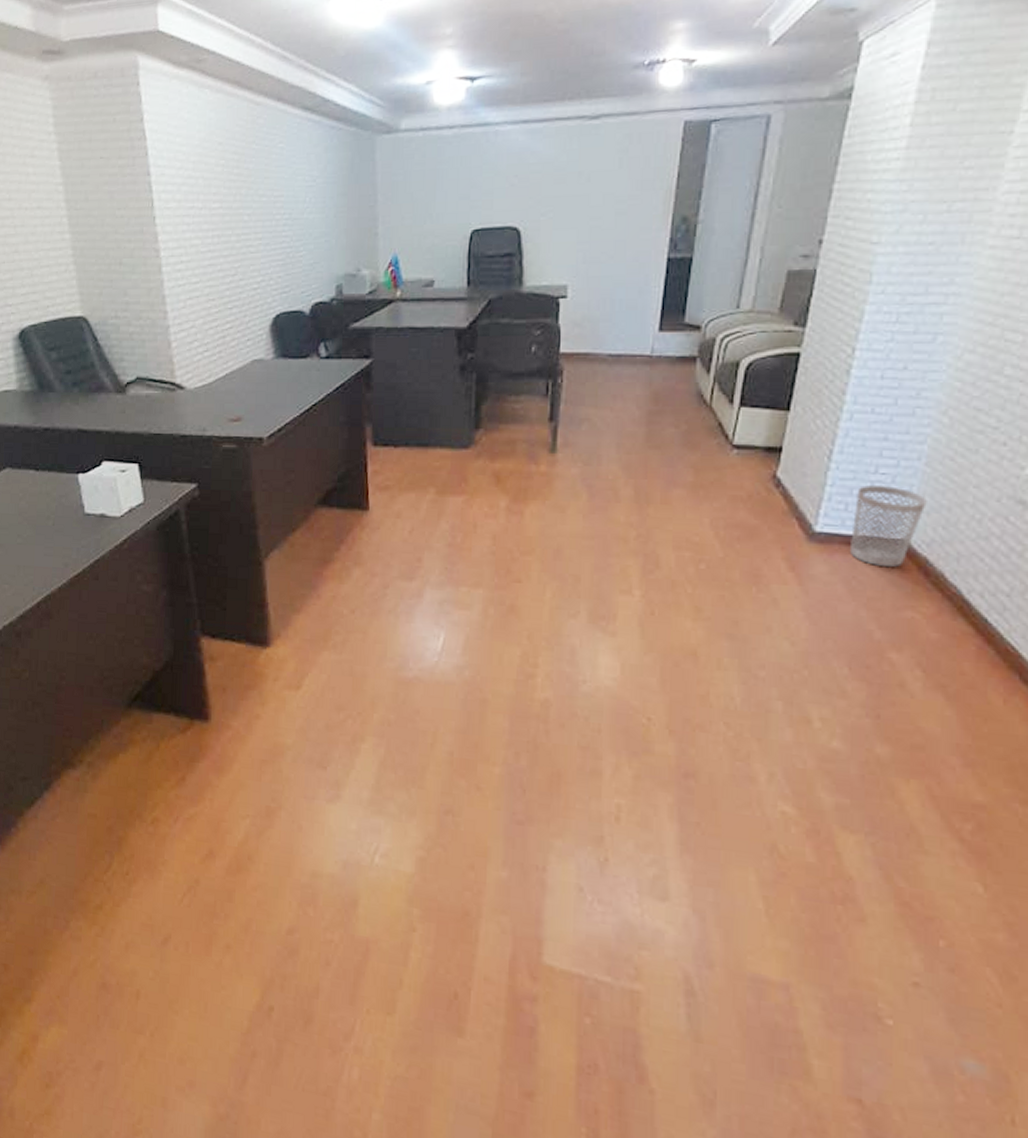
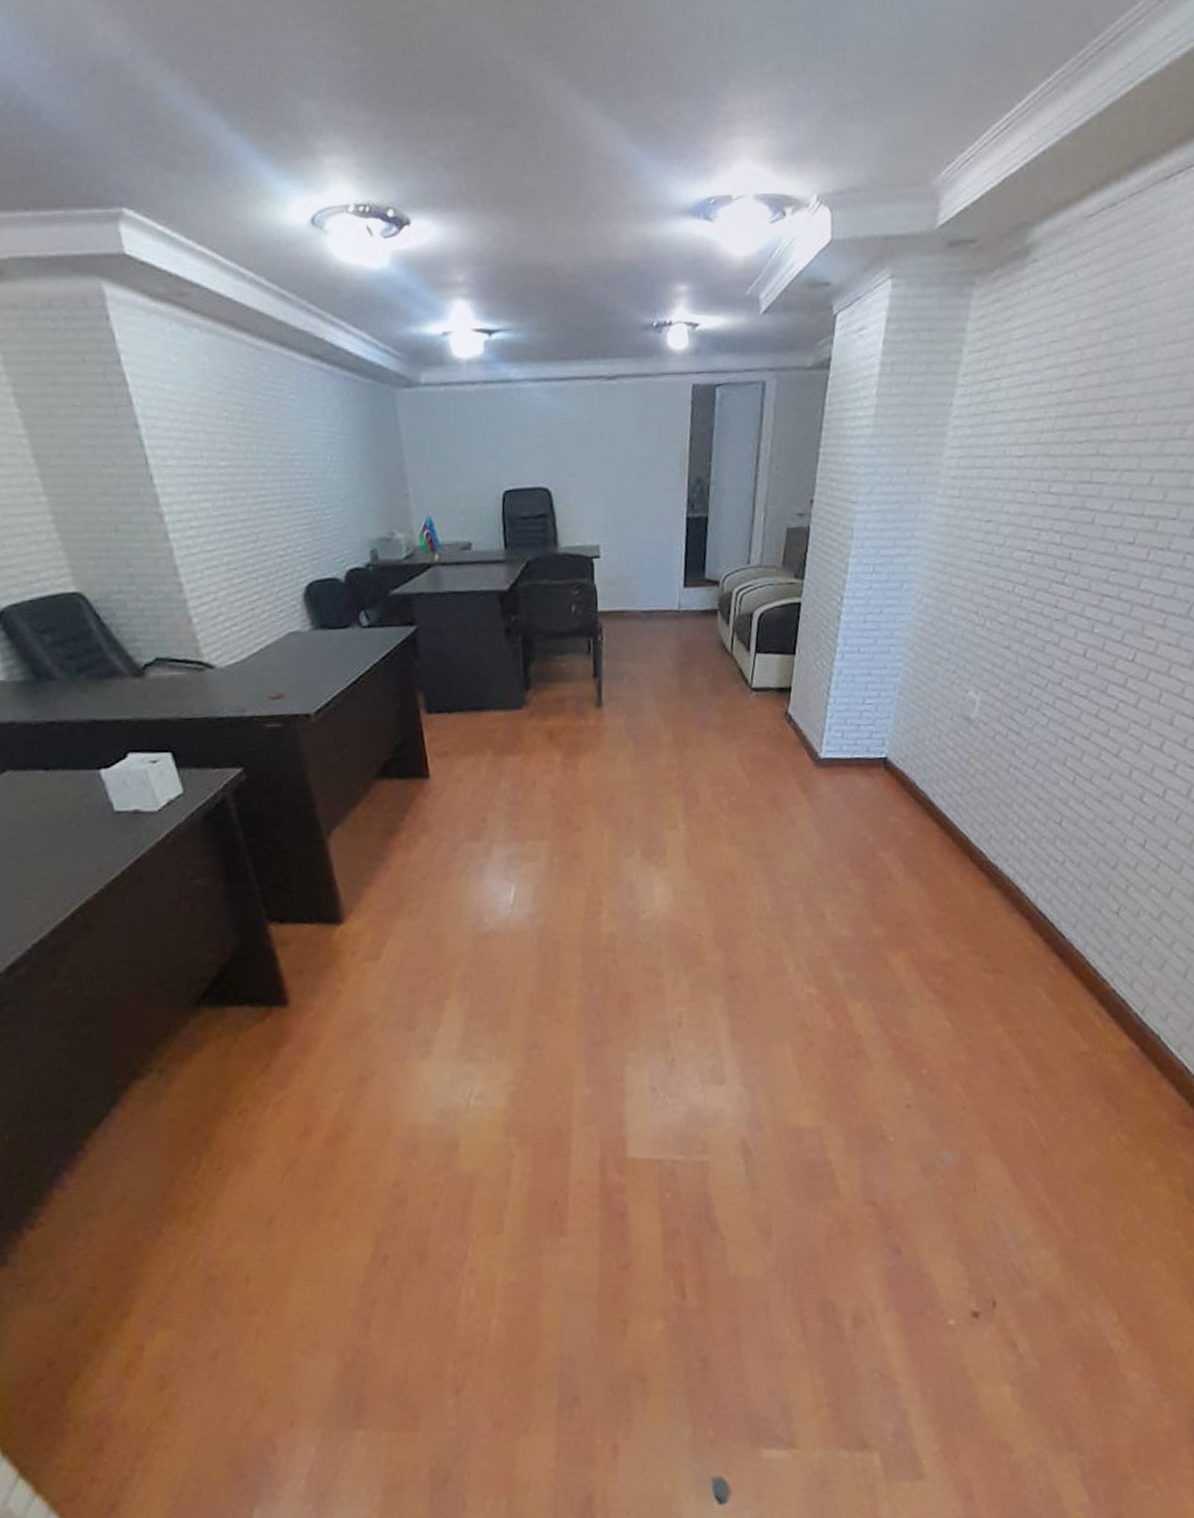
wastebasket: present [851,485,927,567] -> none [847,714,901,782]

